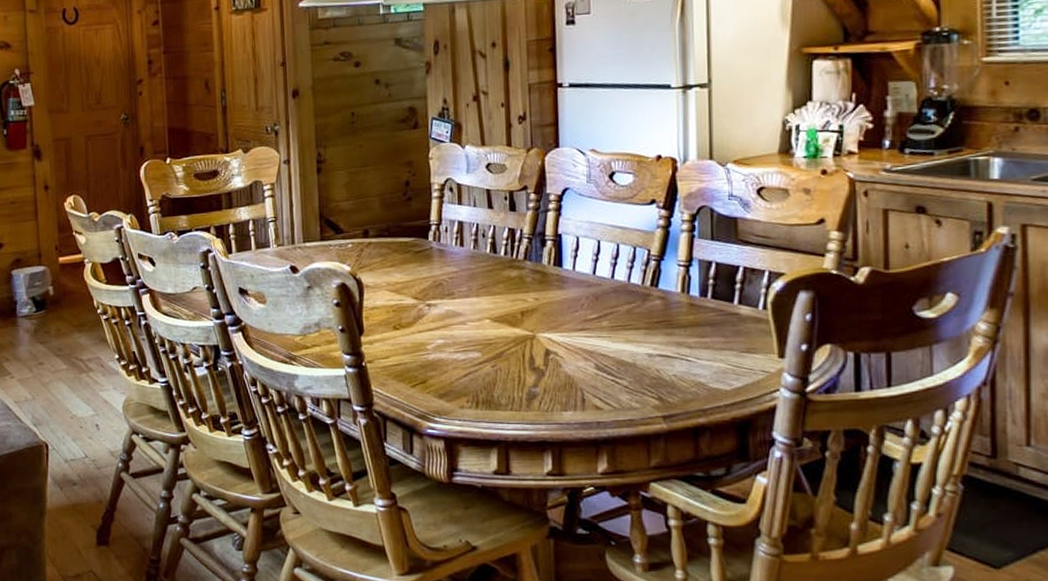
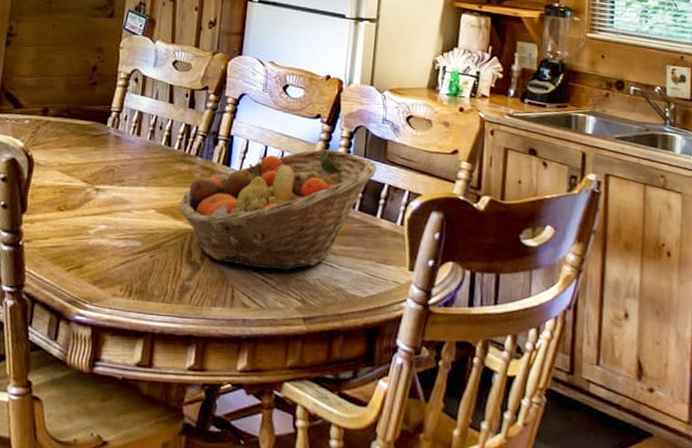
fruit basket: none [514,235,729,369] -> present [179,148,377,271]

